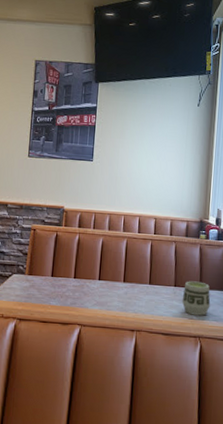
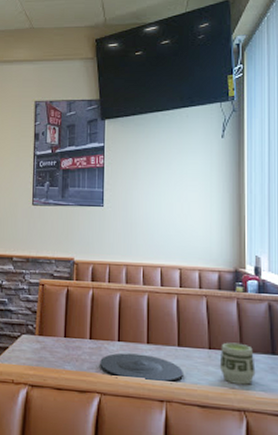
plate: none [82,290,152,316] -> present [100,353,183,384]

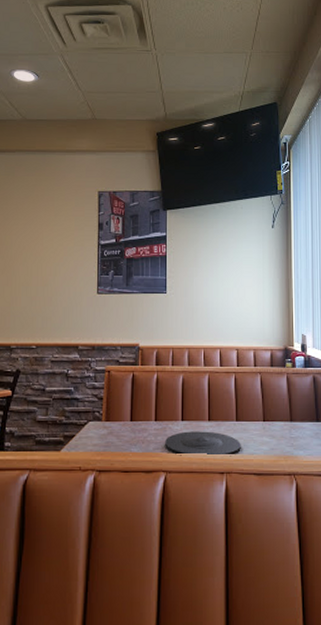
cup: present [219,342,256,385] -> none [272,414,303,451]

